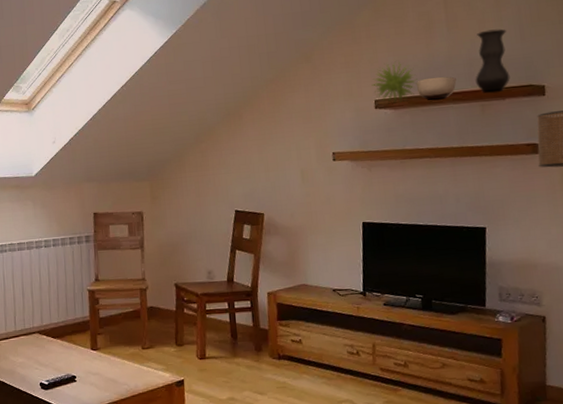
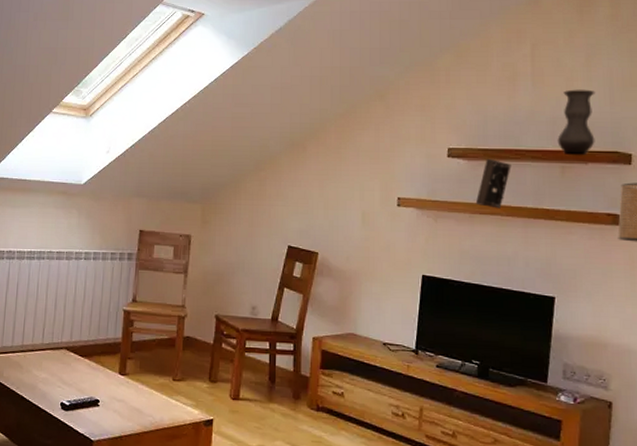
plant: present [371,61,418,104] -> none [446,110,496,154]
picture frame: none [405,105,435,152] -> present [475,158,511,209]
bowl: present [415,76,457,101] -> none [493,131,537,156]

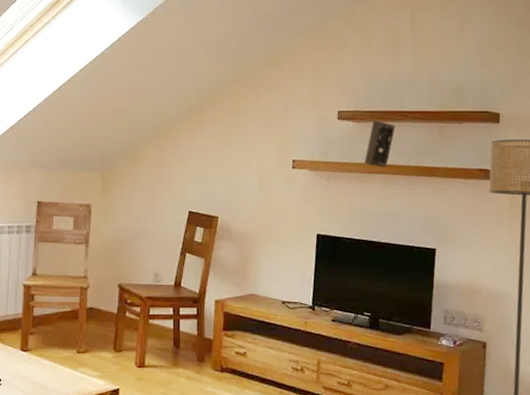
vase: present [557,89,595,156] -> none [435,53,468,116]

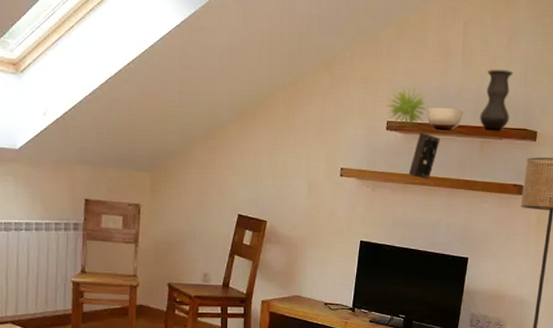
plant: none [336,74,381,116] -> present [386,85,429,128]
bowl: none [379,94,418,117] -> present [427,107,463,131]
vase: none [435,53,468,116] -> present [479,69,513,132]

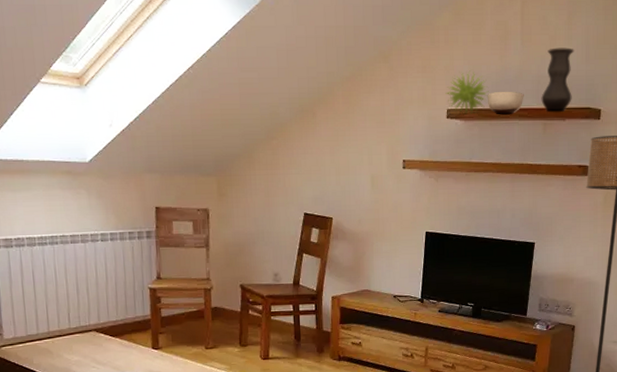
picture frame: present [408,132,440,179] -> none [471,118,502,166]

